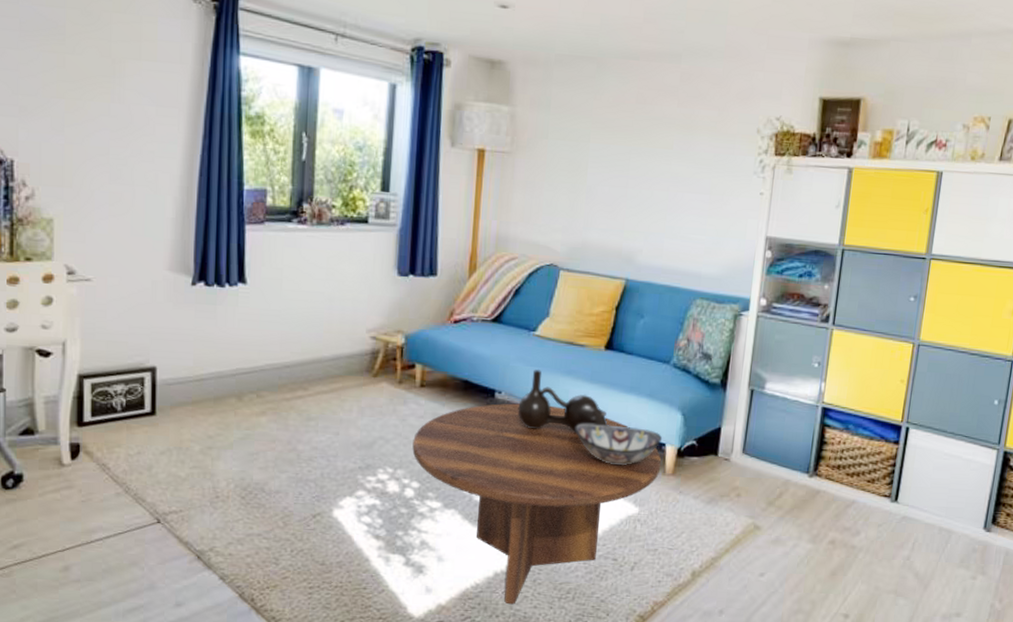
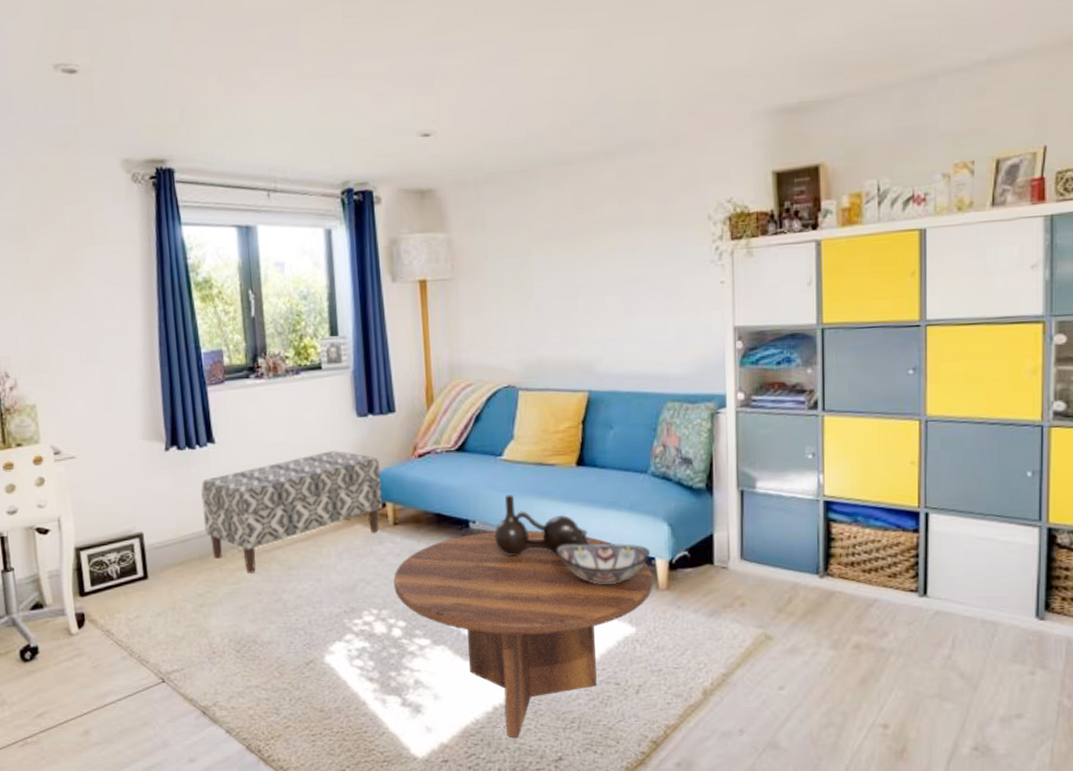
bench: none [224,306,415,421] -> present [200,451,383,574]

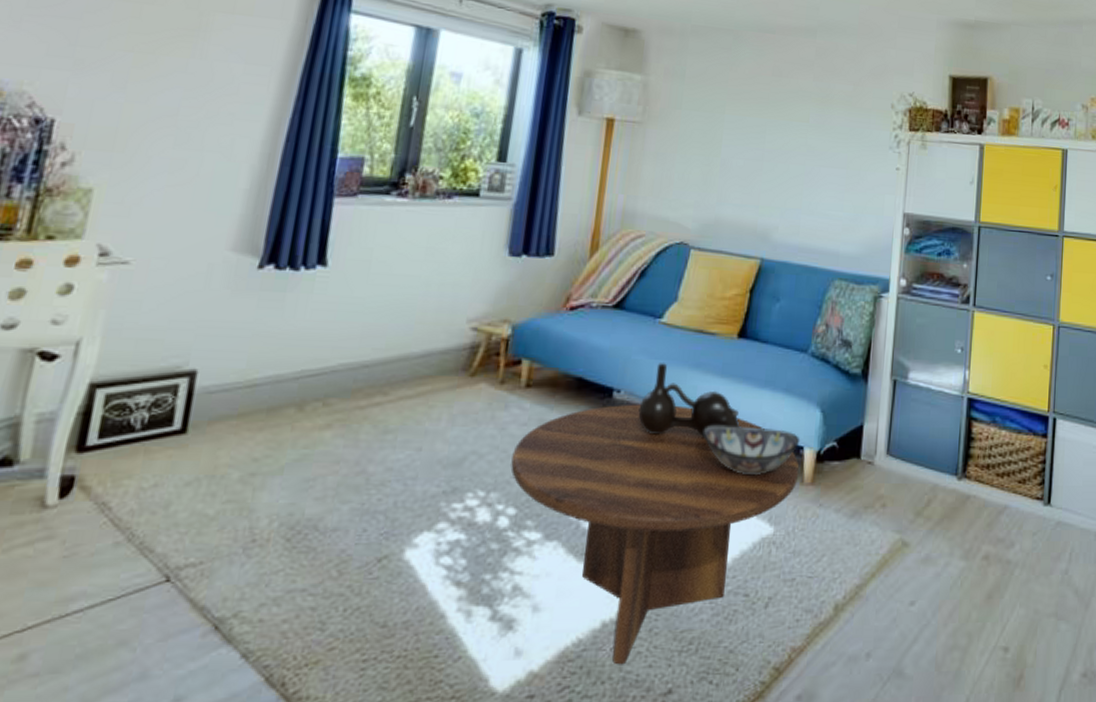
bench: present [200,451,383,574] -> none [284,291,524,435]

